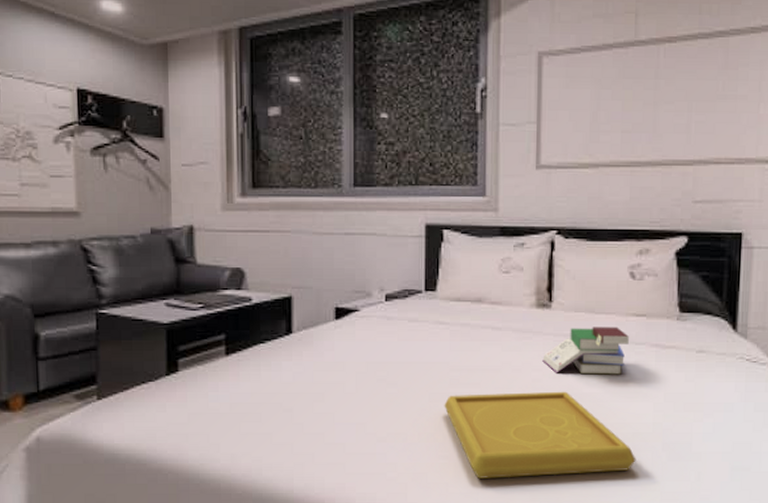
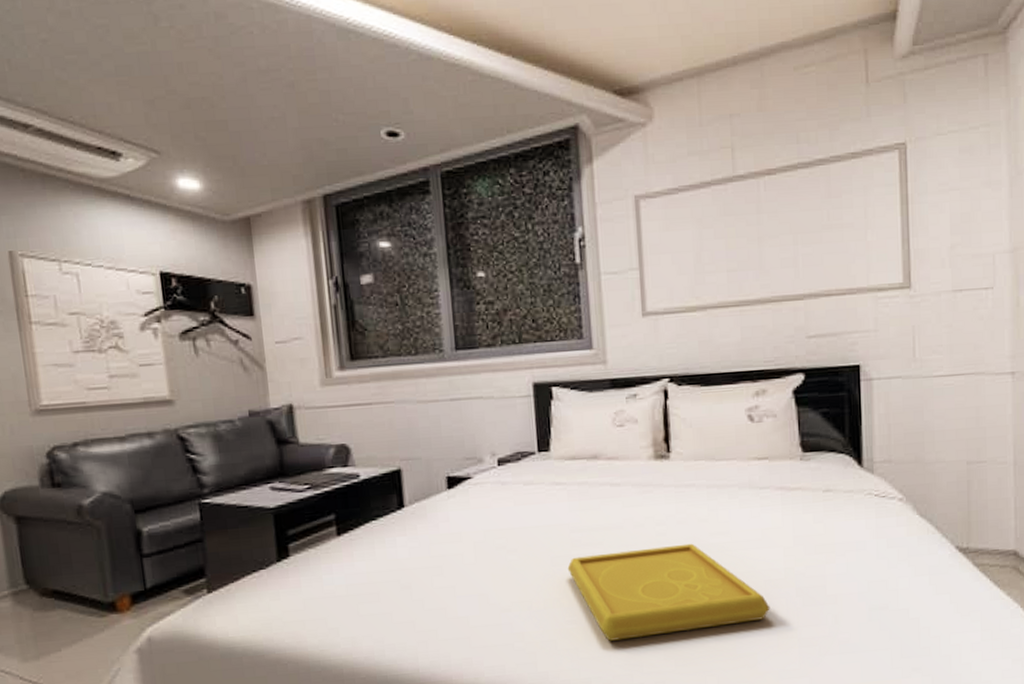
book: present [542,326,629,375] -> none [665,472,753,526]

